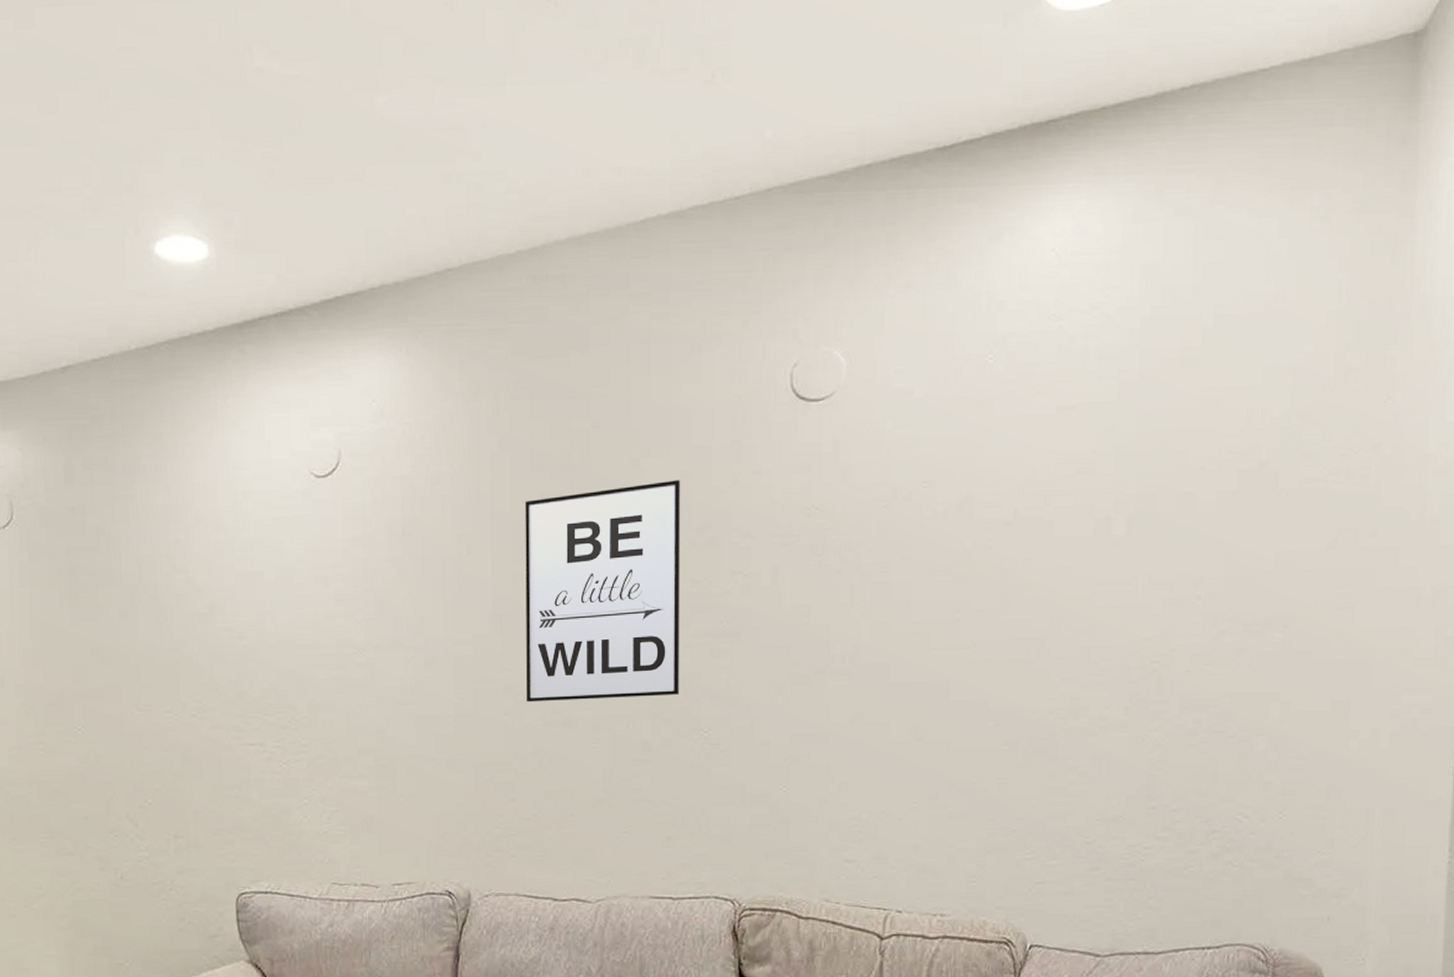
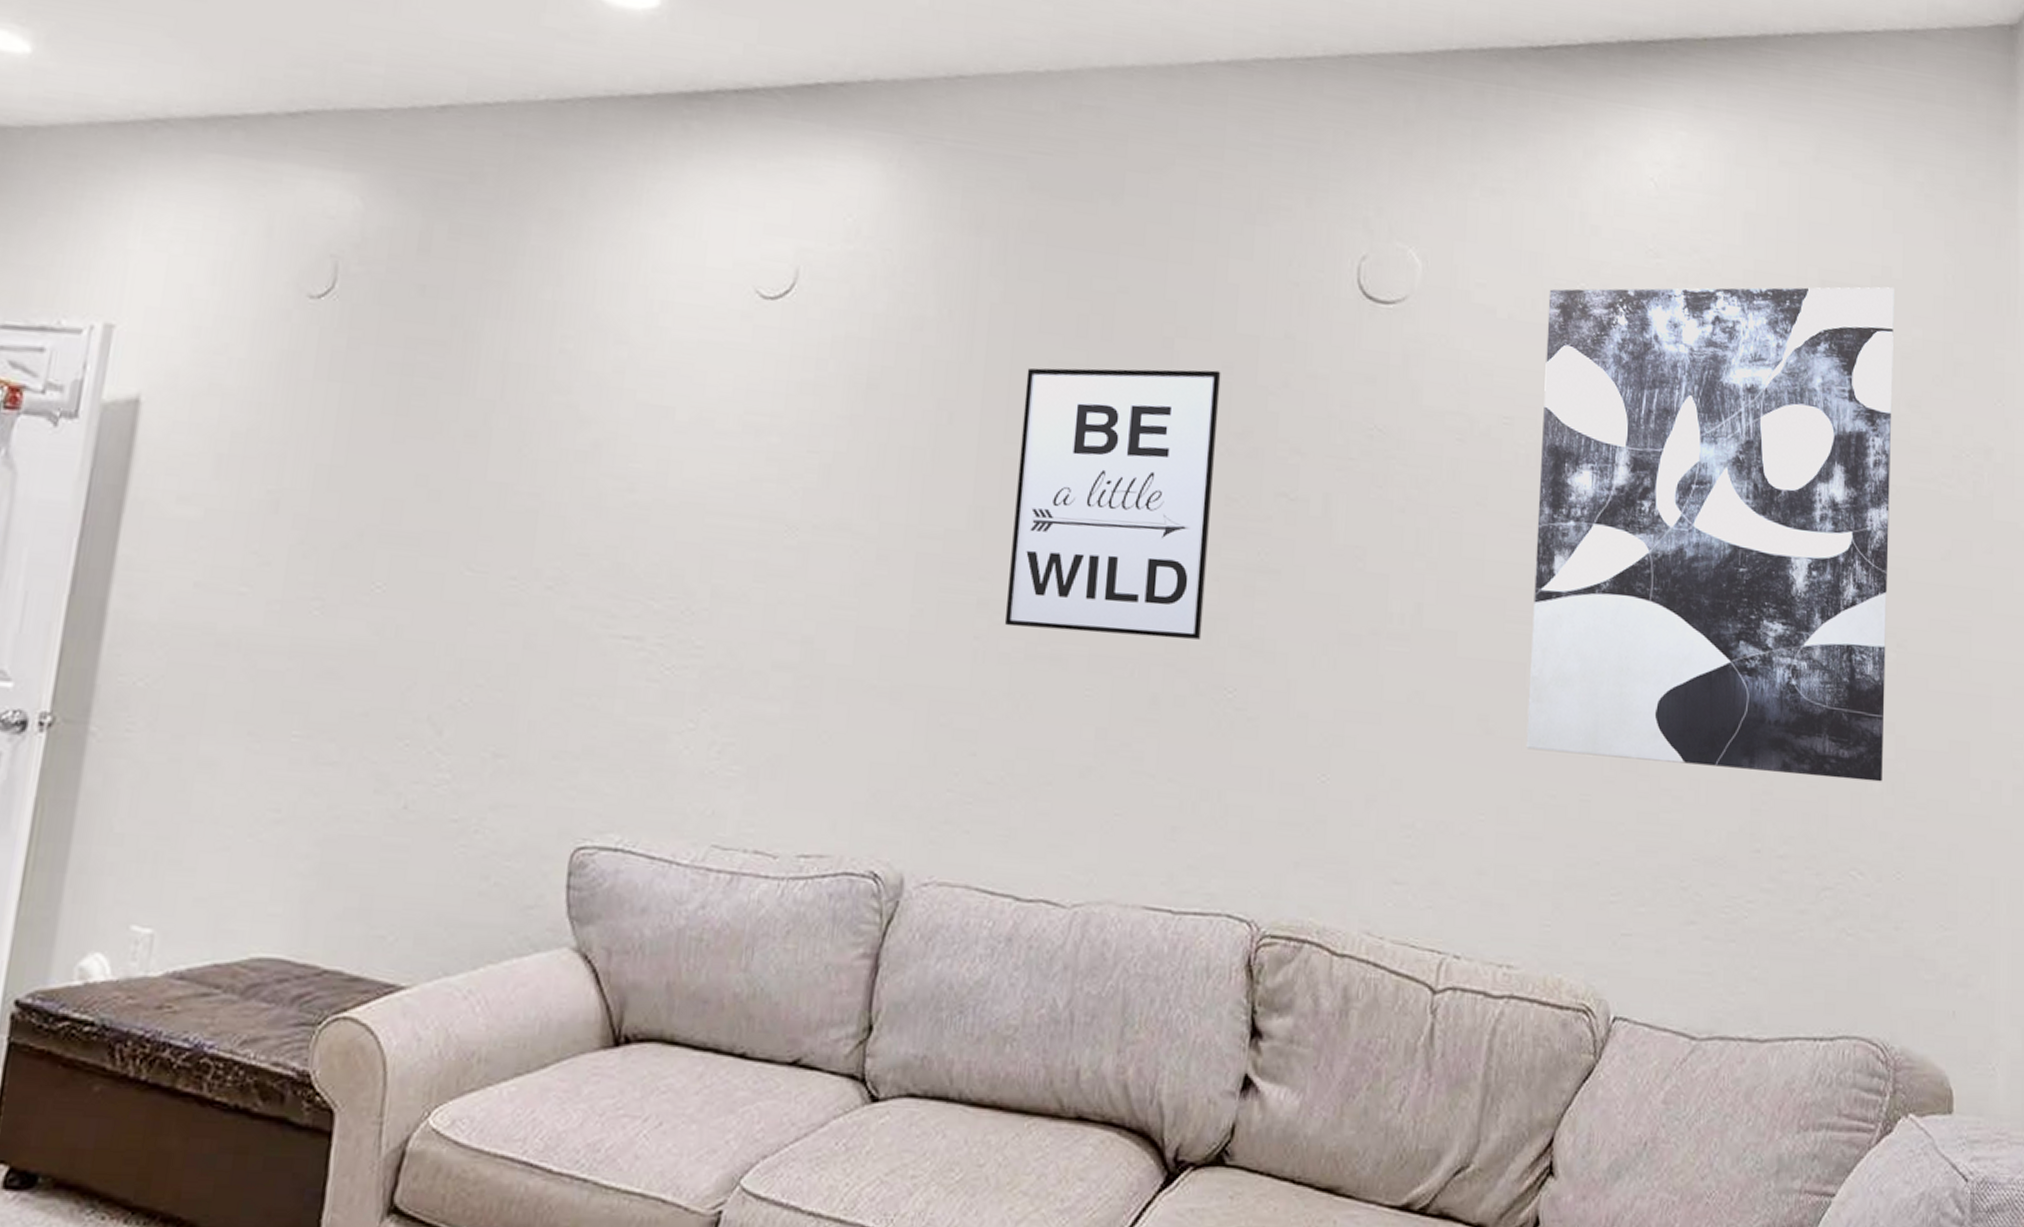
wall art: none [951,311,1288,749] -> present [1526,287,1894,782]

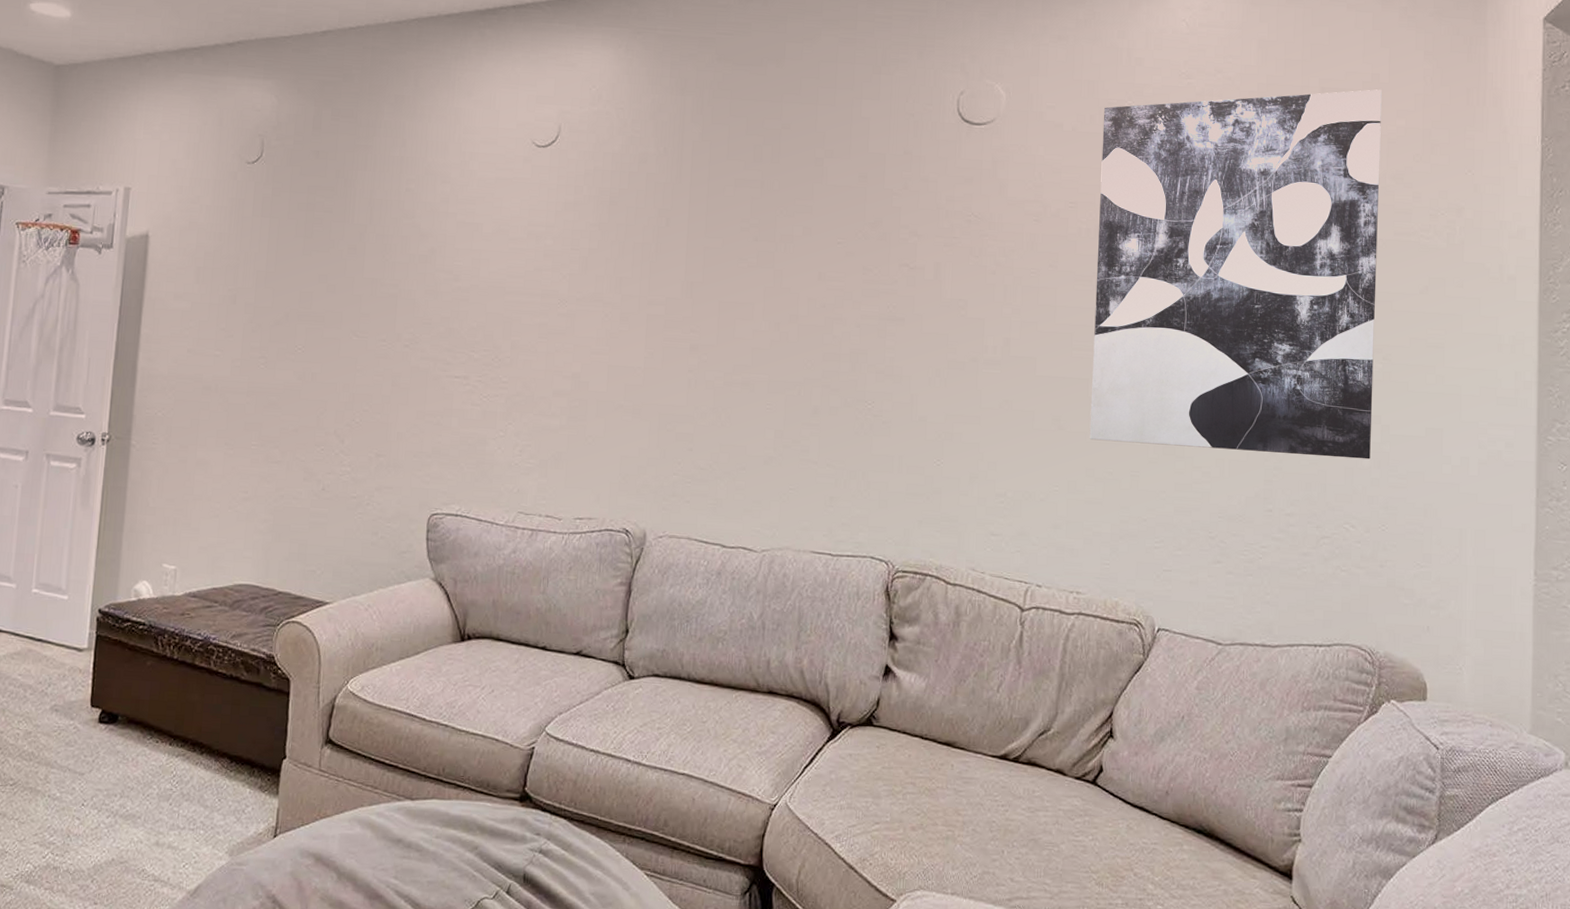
wall art: present [1004,367,1221,640] -> none [709,179,858,369]

